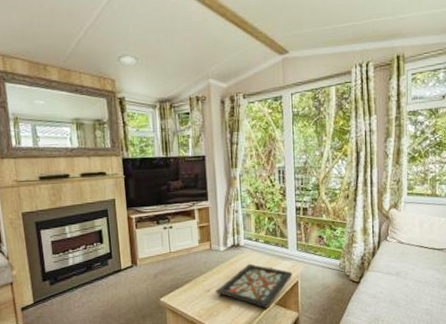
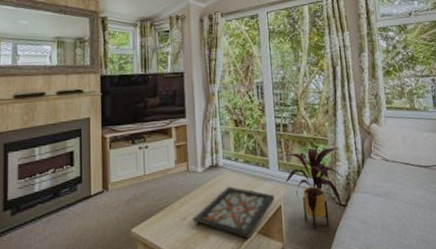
house plant: none [303,230,359,303] -> present [286,147,344,230]

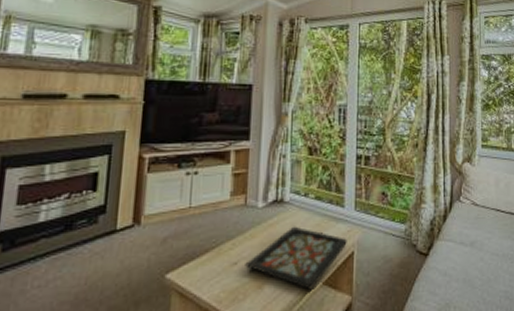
house plant: present [286,147,344,230] -> none [362,186,428,282]

